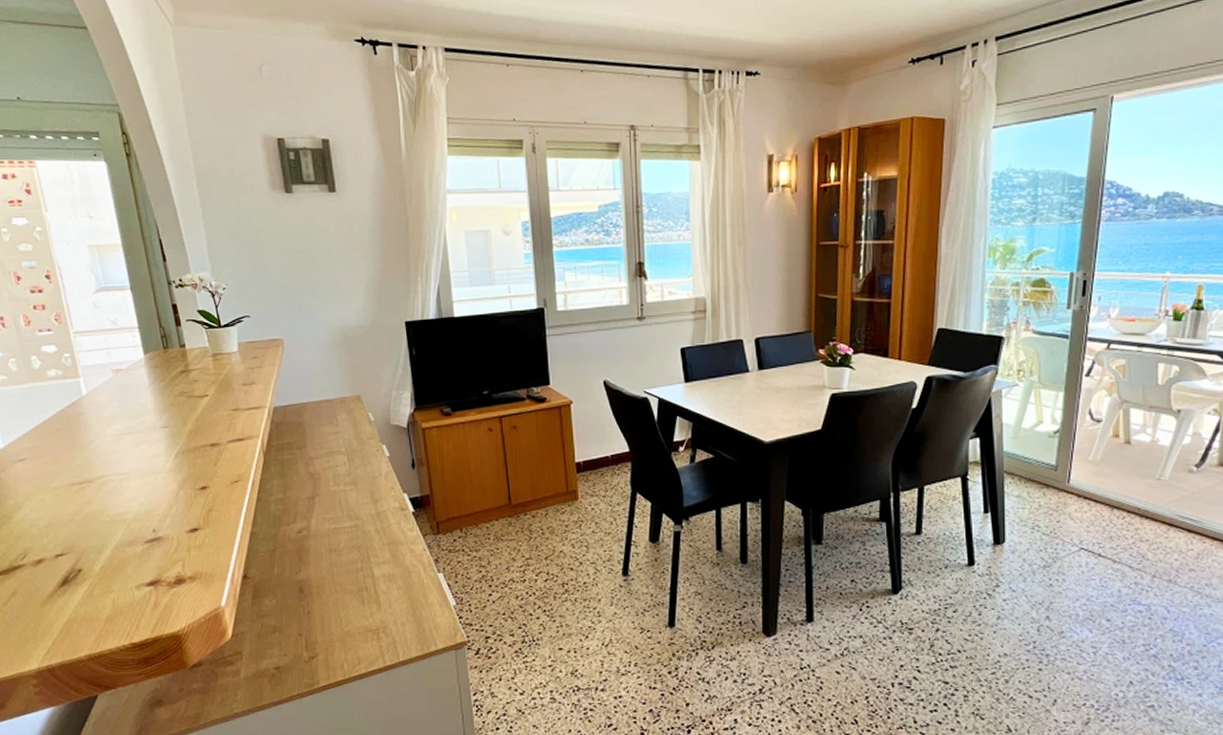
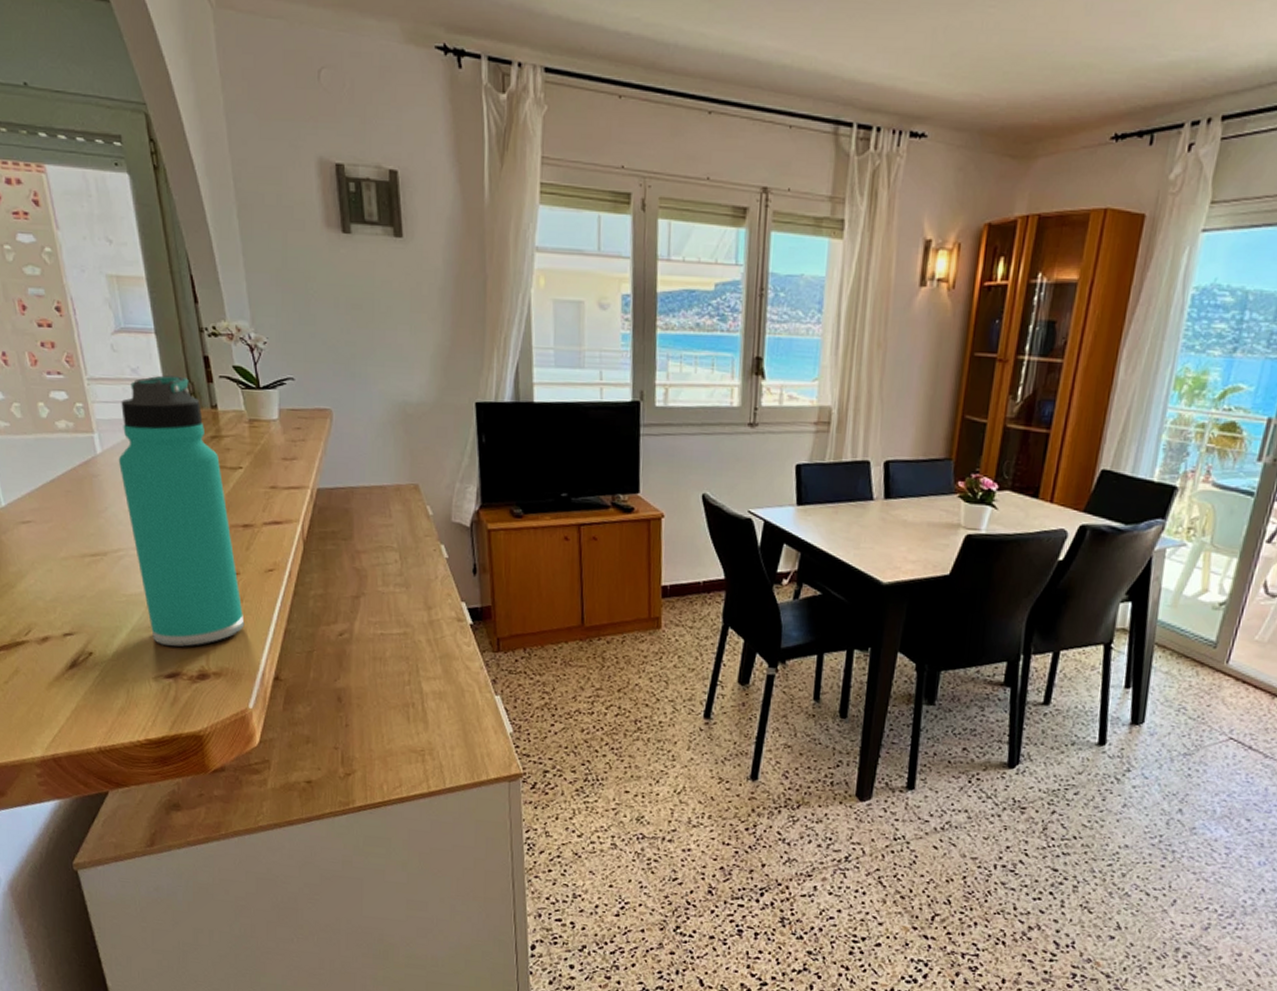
thermos bottle: none [101,323,215,556] -> present [118,375,245,647]

